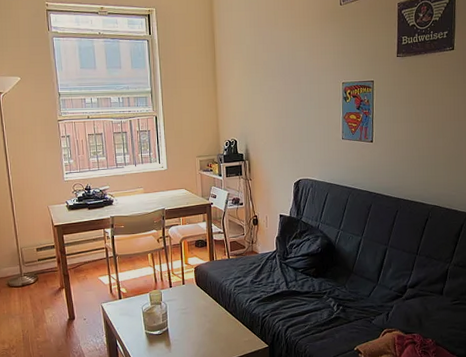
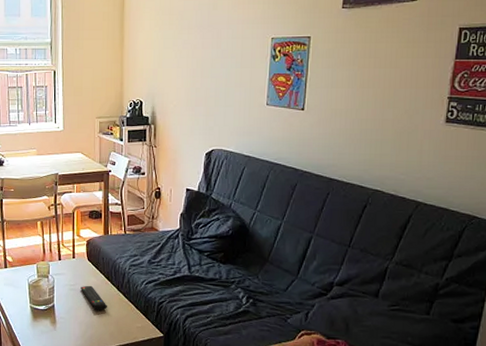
remote control: none [191,308,217,330] -> present [80,285,107,311]

